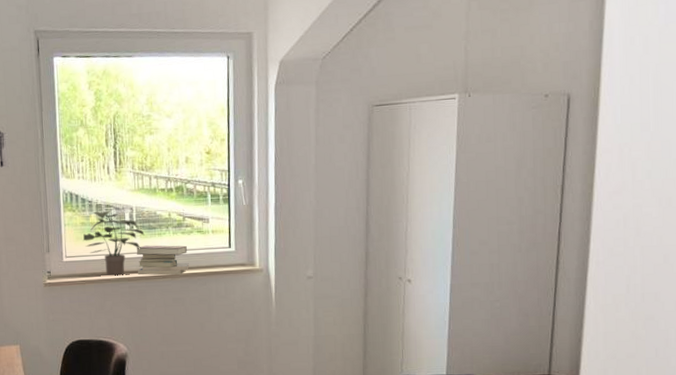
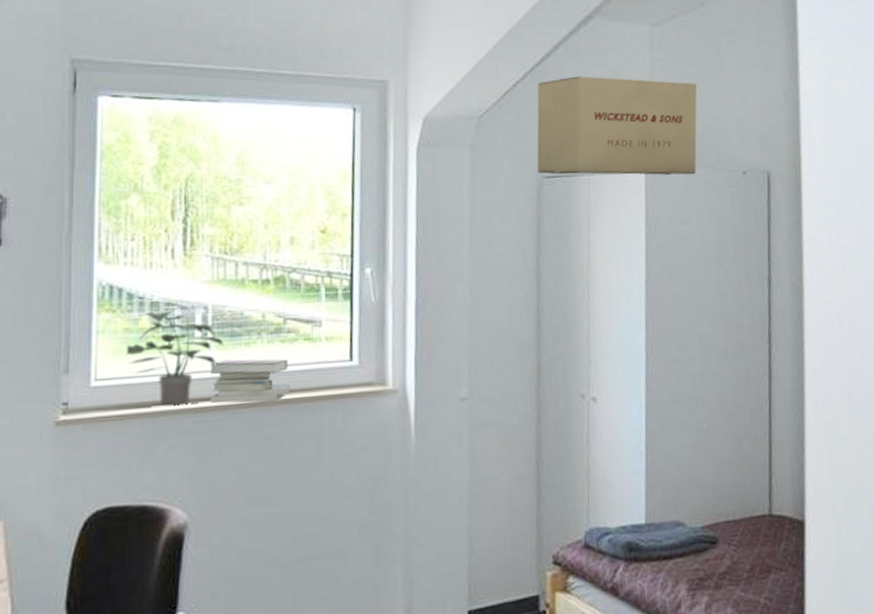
box: none [368,17,508,103] -> present [536,76,697,175]

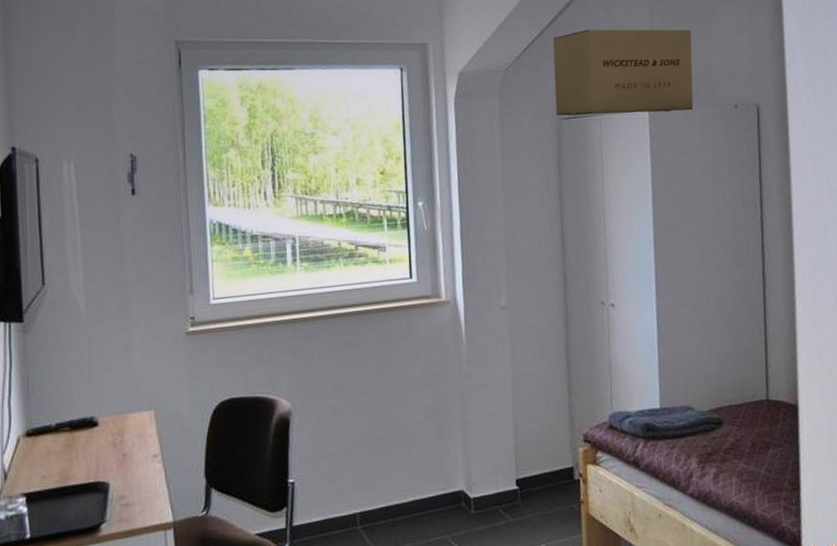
potted plant: present [125,309,224,407] -> none [234,241,310,319]
books: present [209,359,290,404] -> none [300,278,364,316]

